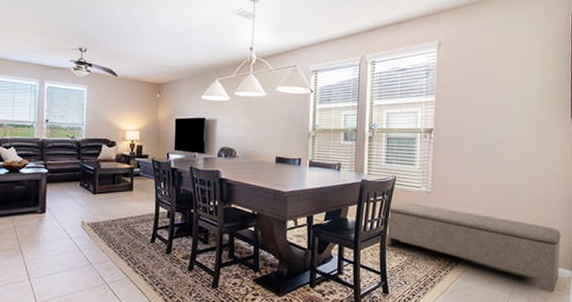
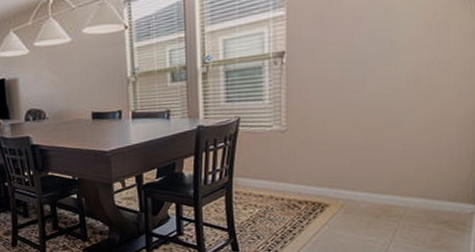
bench: present [384,201,561,293] -> none [230,145,461,233]

